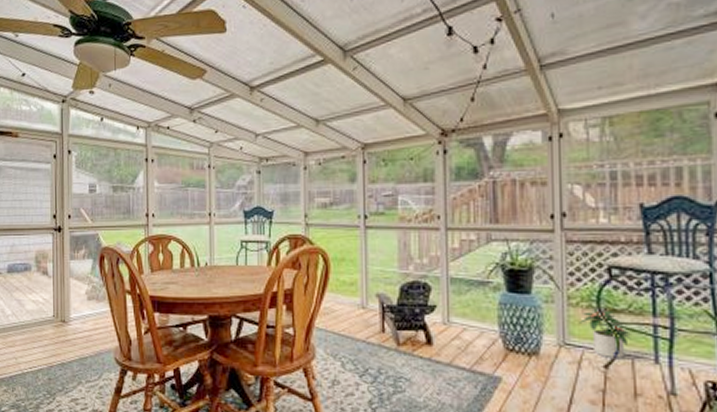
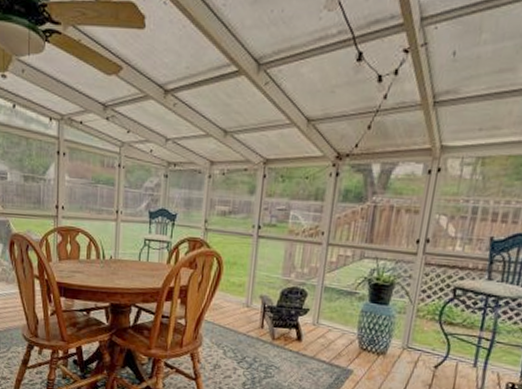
potted plant: present [578,308,631,359] -> none [421,321,460,362]

